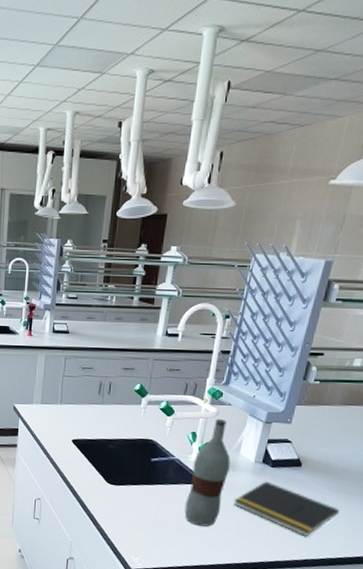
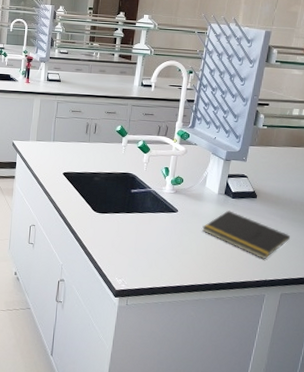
bottle: present [184,419,231,527] -> none [161,157,198,251]

